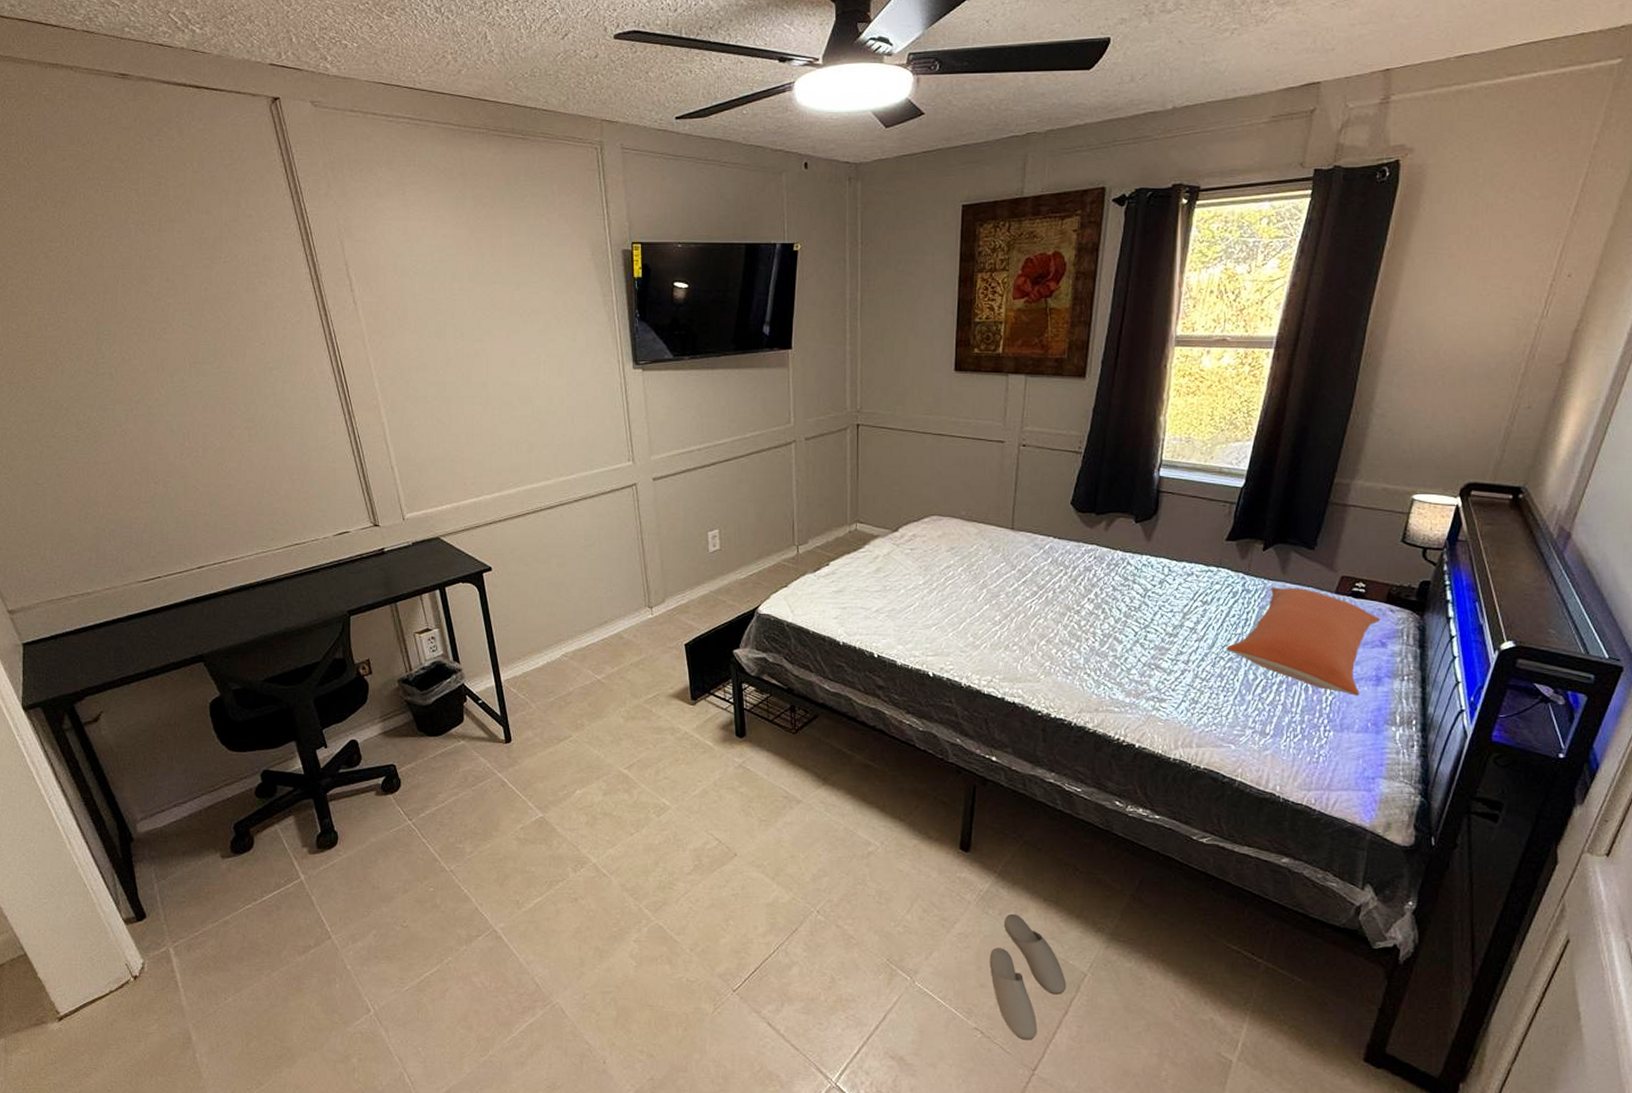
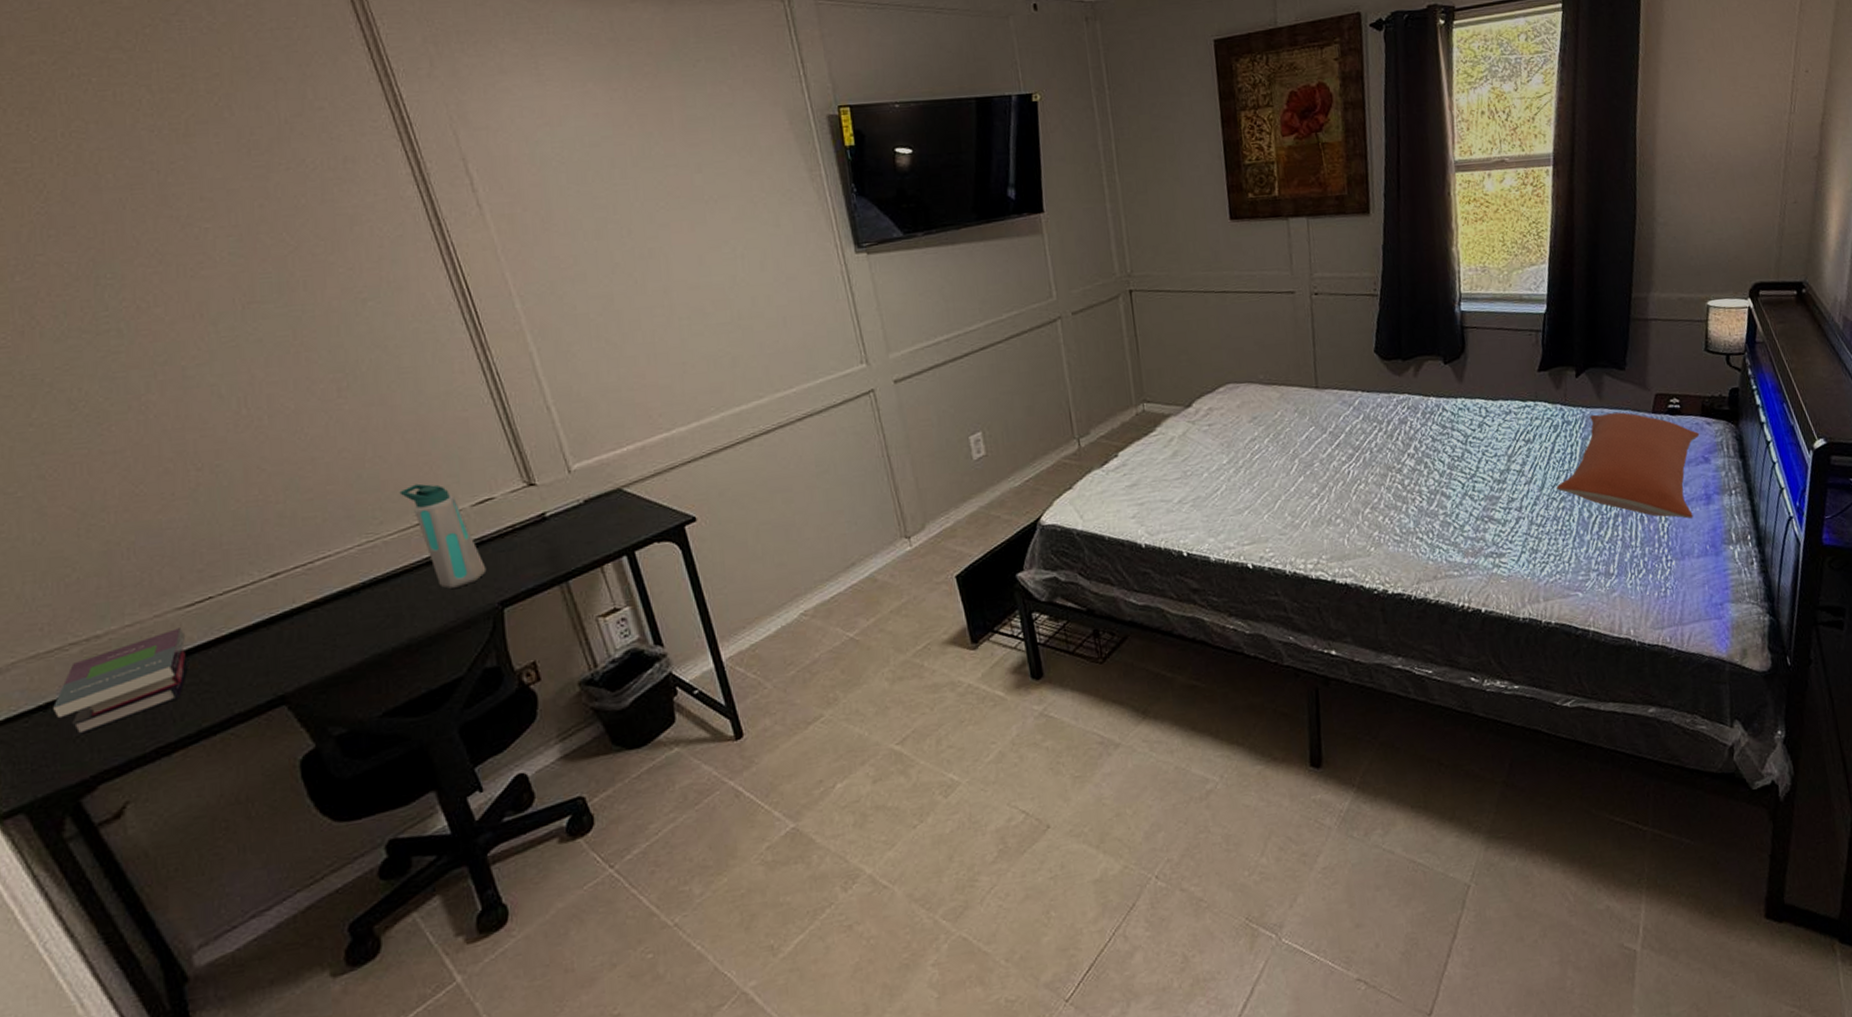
books: none [60,596,144,660] -> present [53,628,190,734]
water bottle: none [286,513,341,596] -> present [399,483,487,590]
slippers: present [989,913,1067,1041] -> none [1361,830,1451,981]

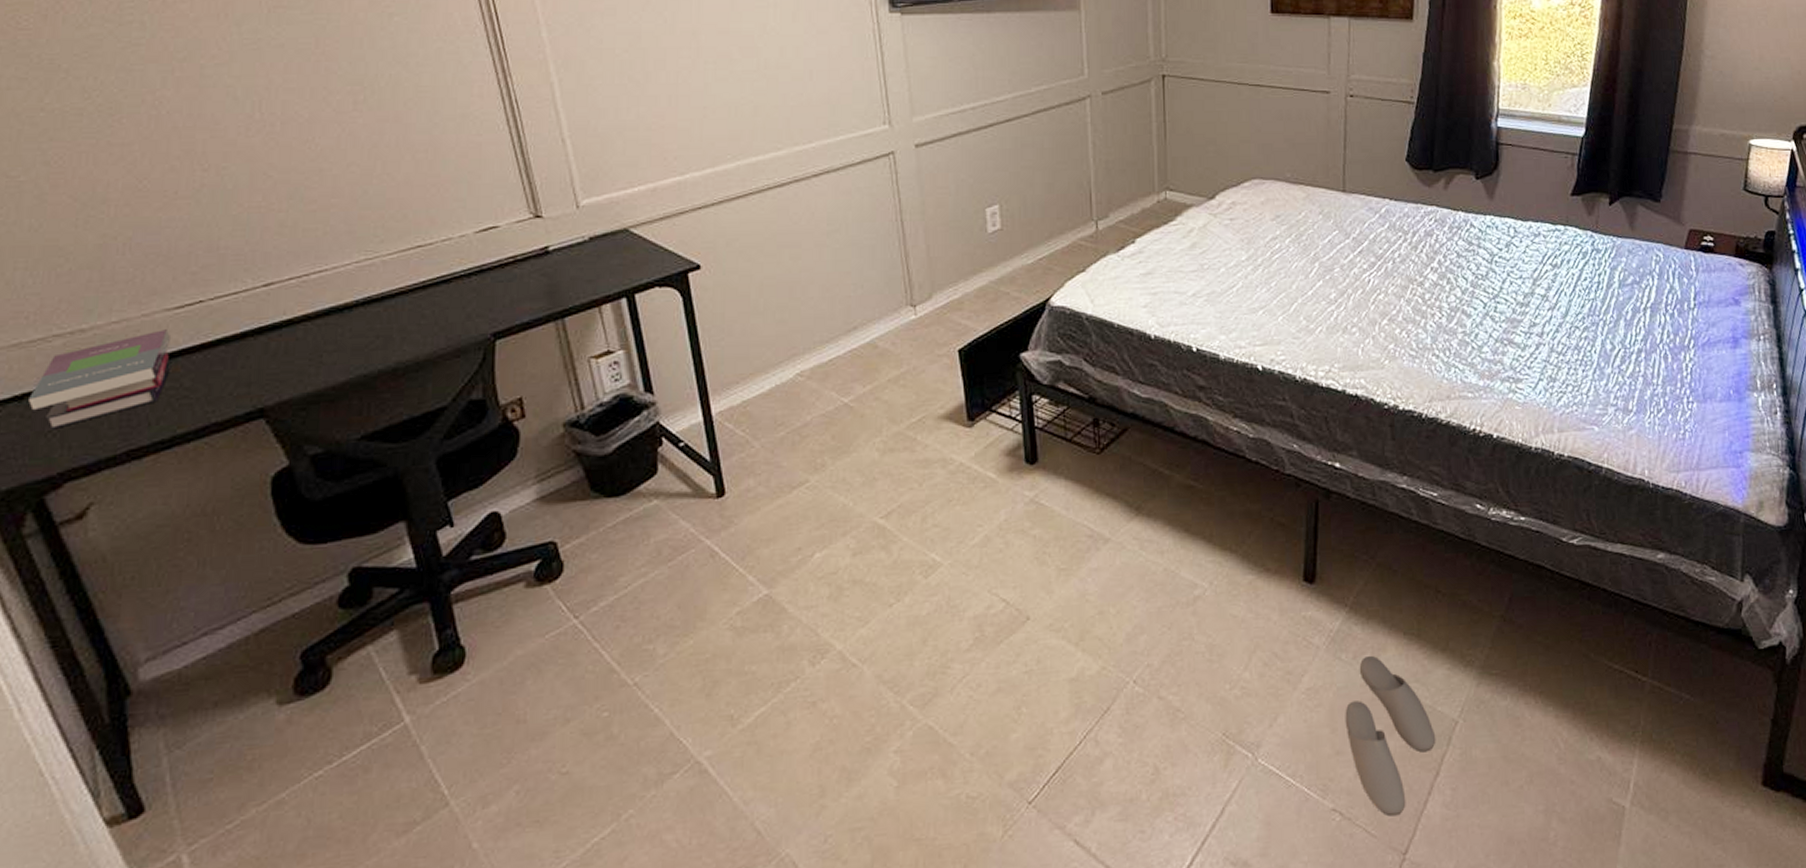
water bottle: present [399,483,487,590] -> none [404,205,483,316]
slippers: none [1361,830,1451,981] -> present [1345,655,1436,817]
pillow: present [1556,412,1700,519] -> none [1580,244,1732,361]

